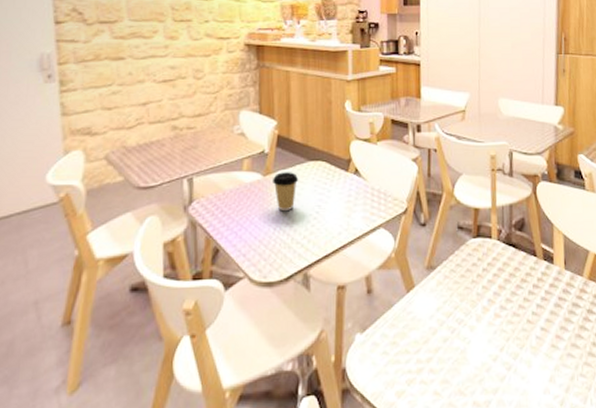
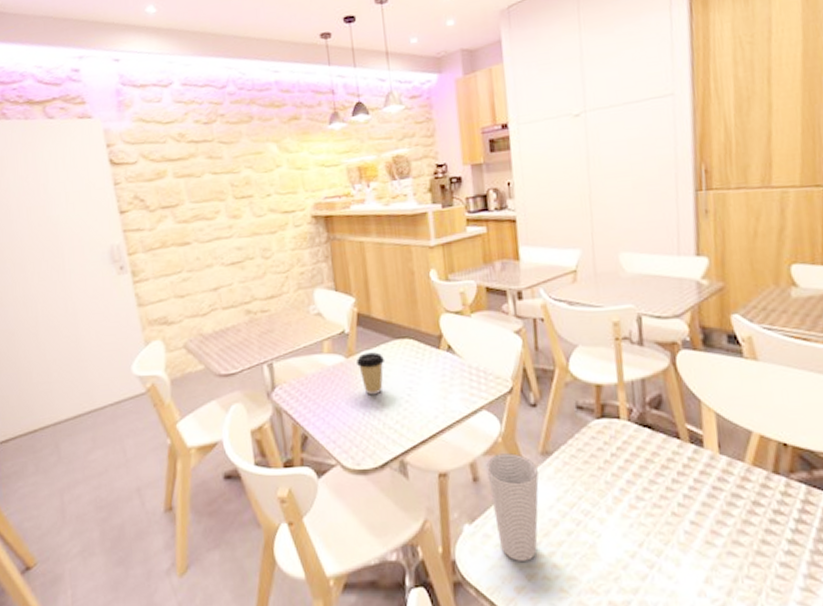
cup: none [380,268,423,367] -> present [486,453,539,561]

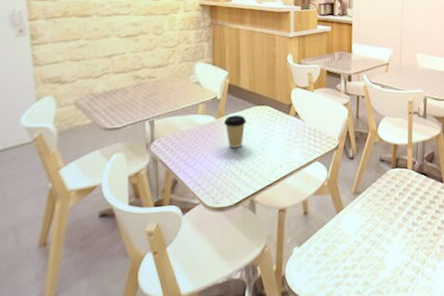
cup: present [486,453,539,561] -> none [315,193,350,273]

